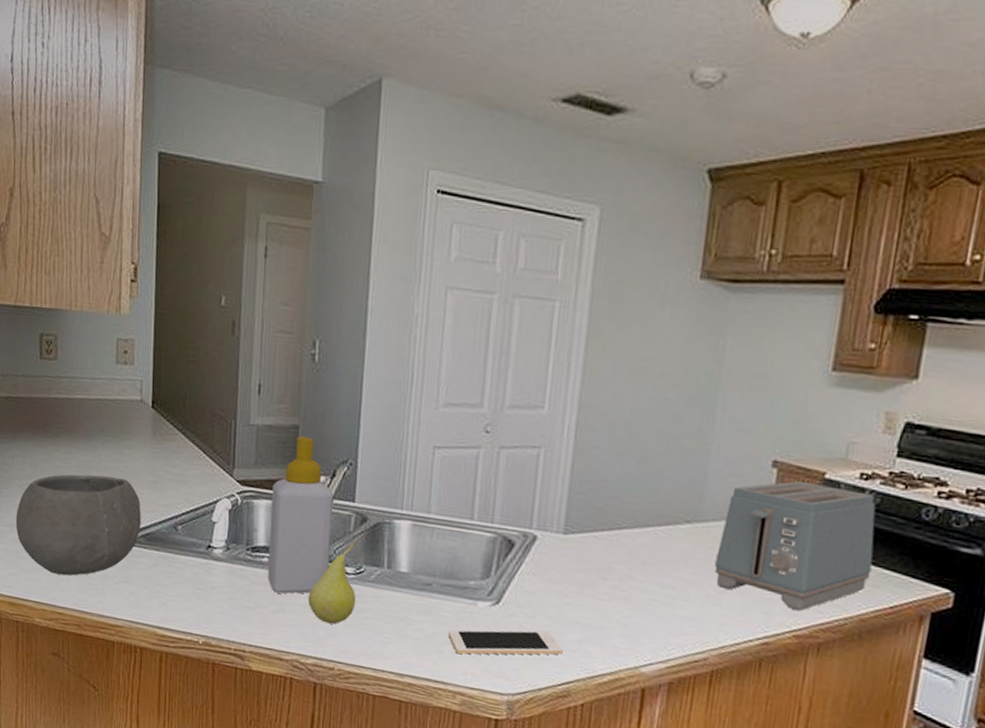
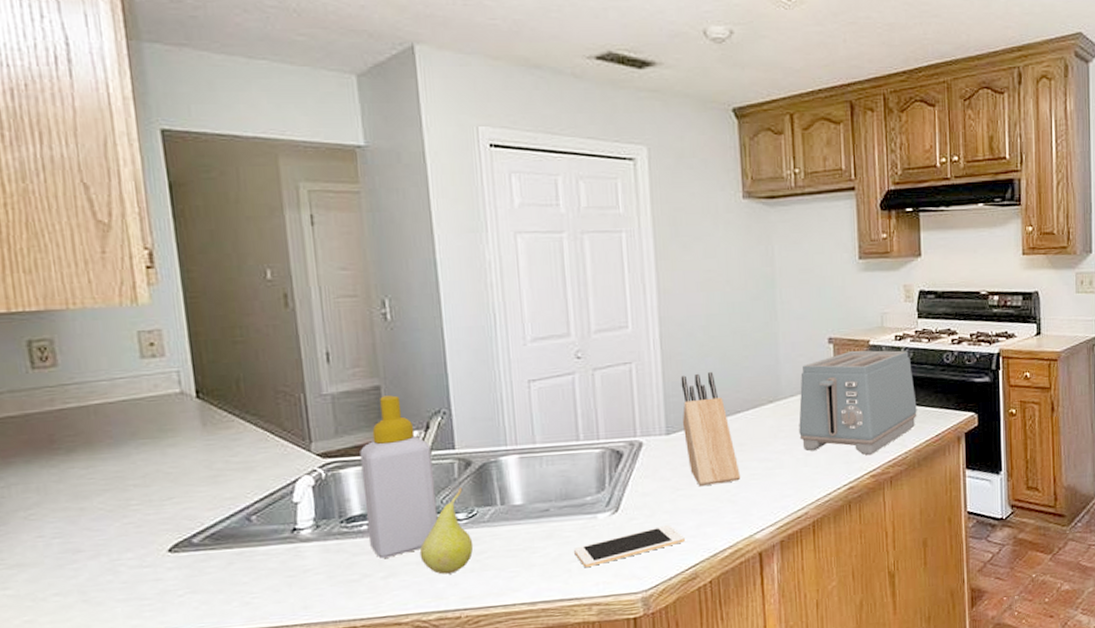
bowl: present [15,474,141,576] -> none [23,481,204,607]
knife block: none [582,472,637,603] -> present [680,371,740,487]

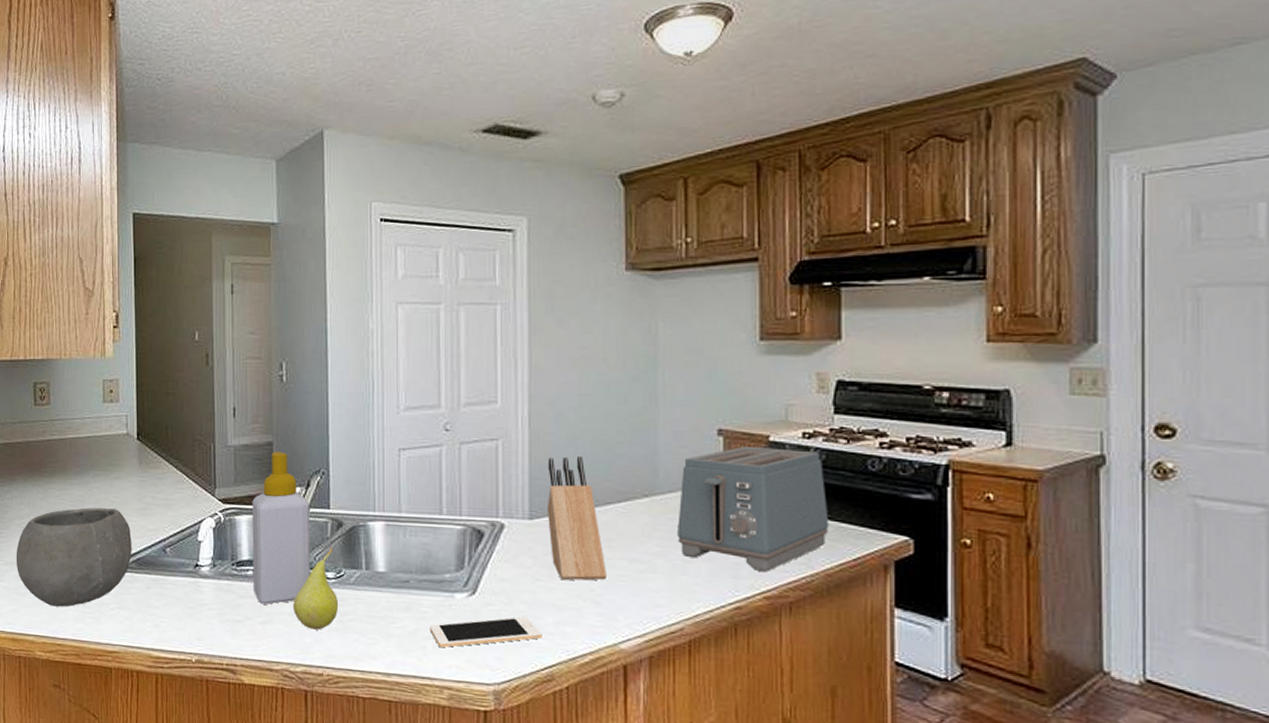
bowl: none [23,481,204,607] -> present [16,508,132,607]

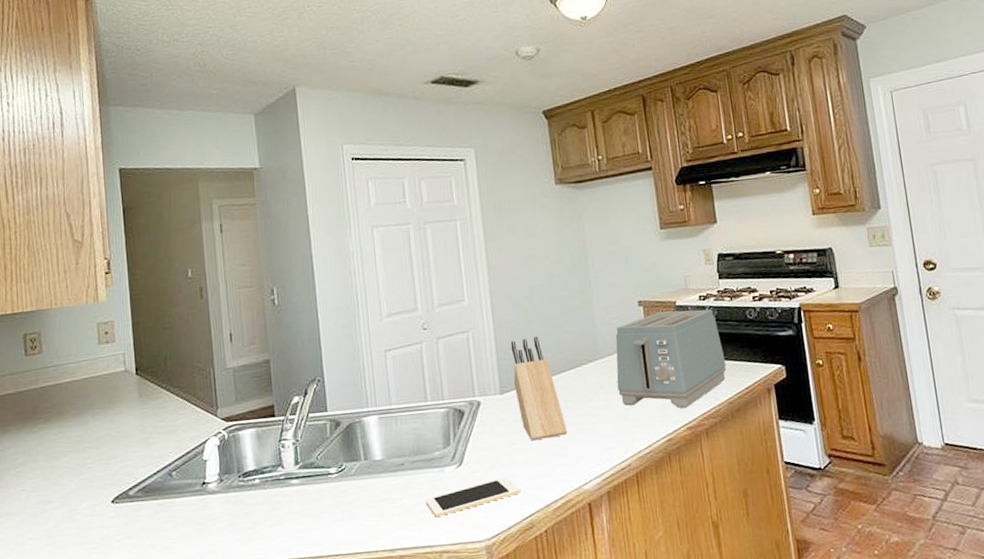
bowl: present [16,508,132,607] -> none [11,443,137,549]
soap bottle: present [252,452,310,605] -> none [254,367,314,508]
fruit: present [293,546,339,630] -> none [299,444,343,523]

